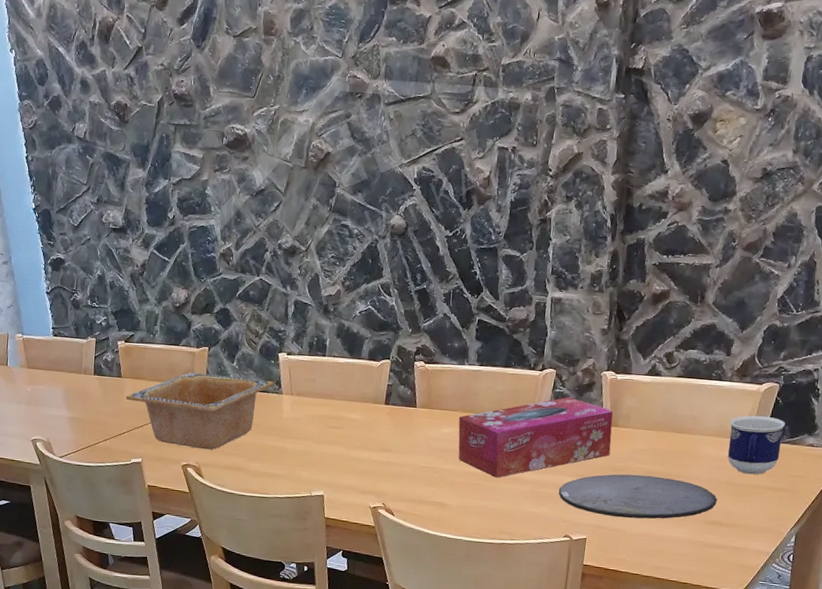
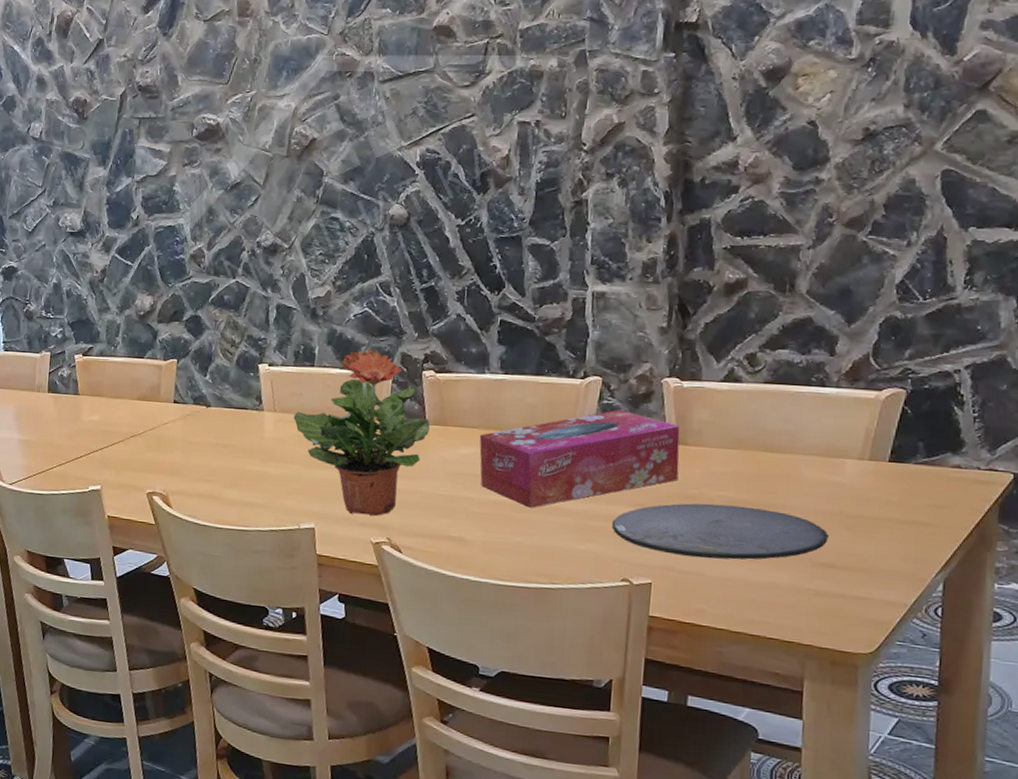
serving bowl: present [125,372,275,450] -> none [83,387,255,476]
potted plant: none [307,341,420,485] -> present [293,348,431,516]
cup: present [728,415,785,475] -> none [839,429,918,504]

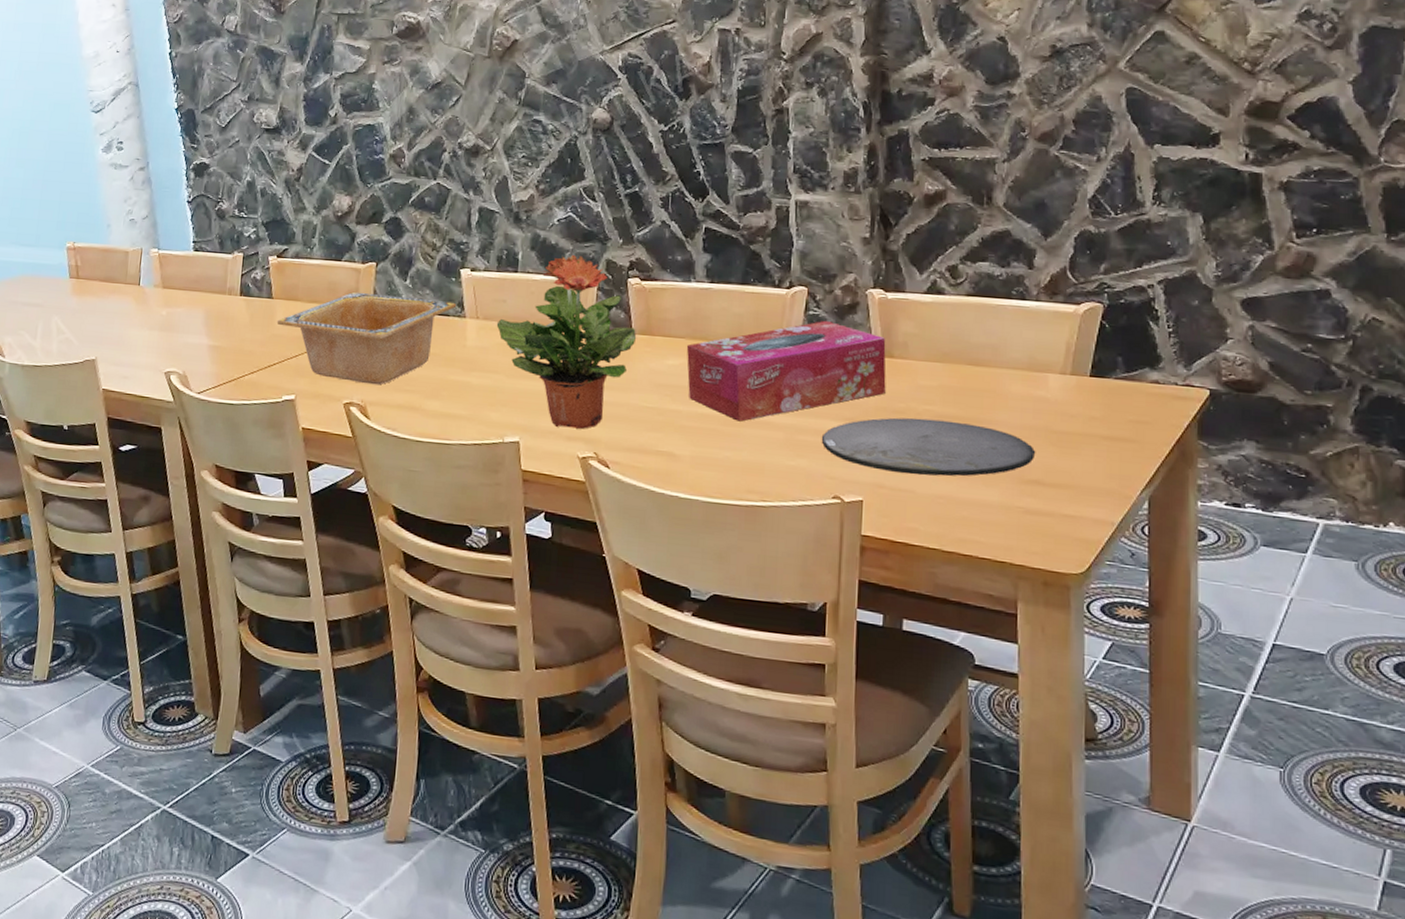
serving bowl: none [83,387,255,476] -> present [276,291,457,385]

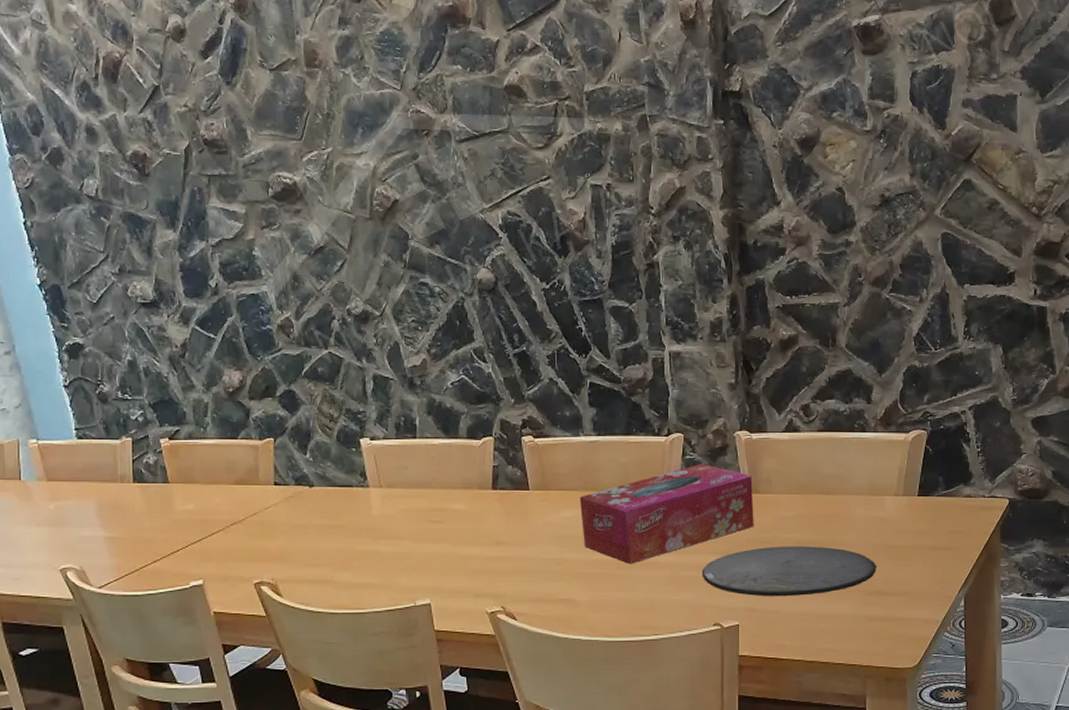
serving bowl: present [276,291,457,385] -> none [176,469,359,562]
potted plant: present [496,254,637,429] -> none [399,416,534,585]

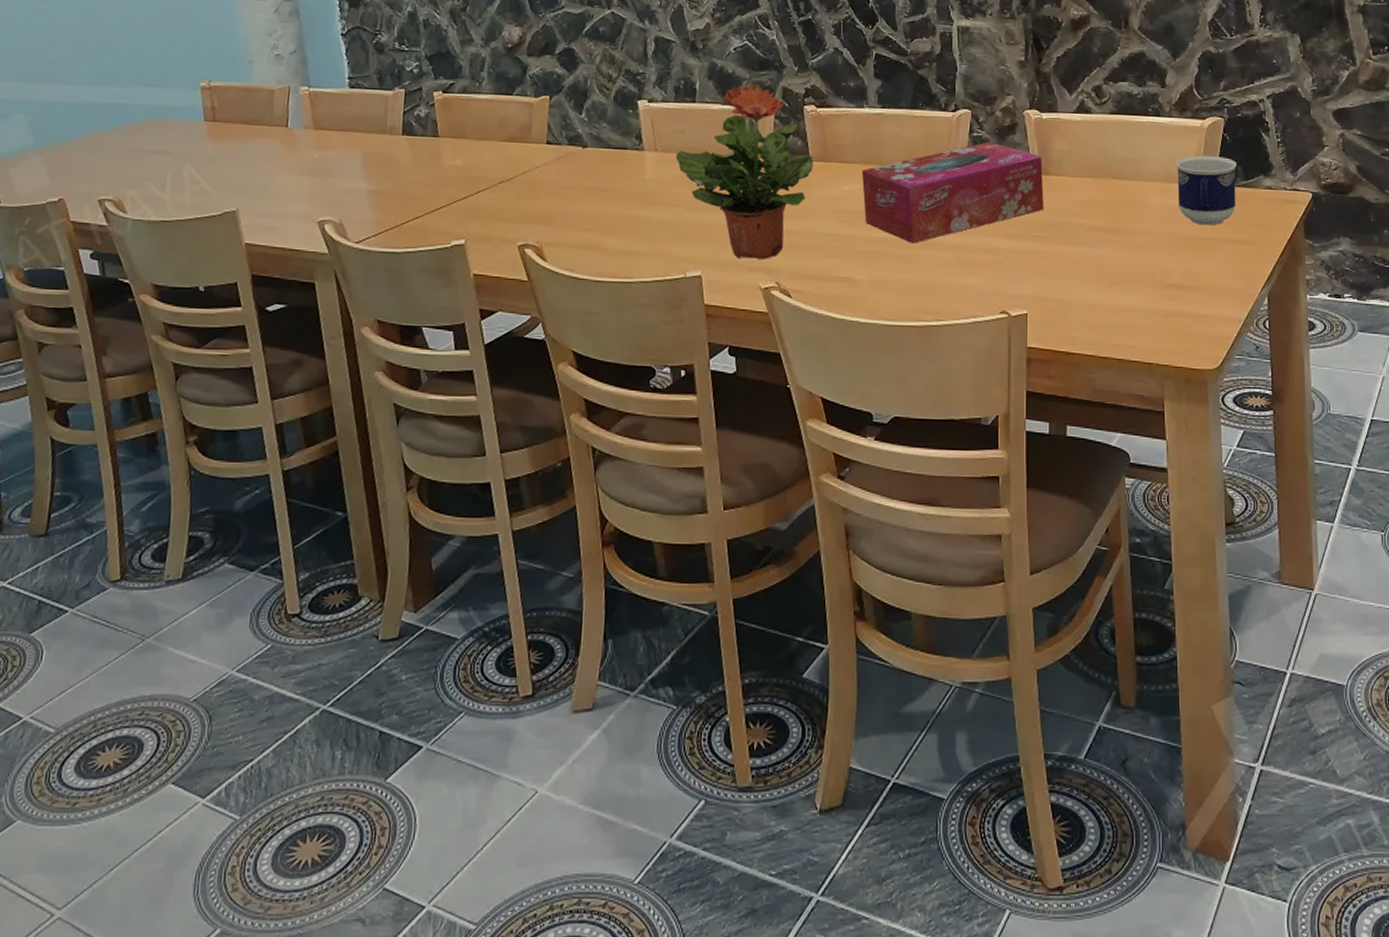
potted plant: none [399,416,534,585] -> present [675,83,814,259]
plate: present [701,546,877,597] -> none [988,231,1174,286]
cup: none [880,468,938,534] -> present [1176,156,1237,226]

